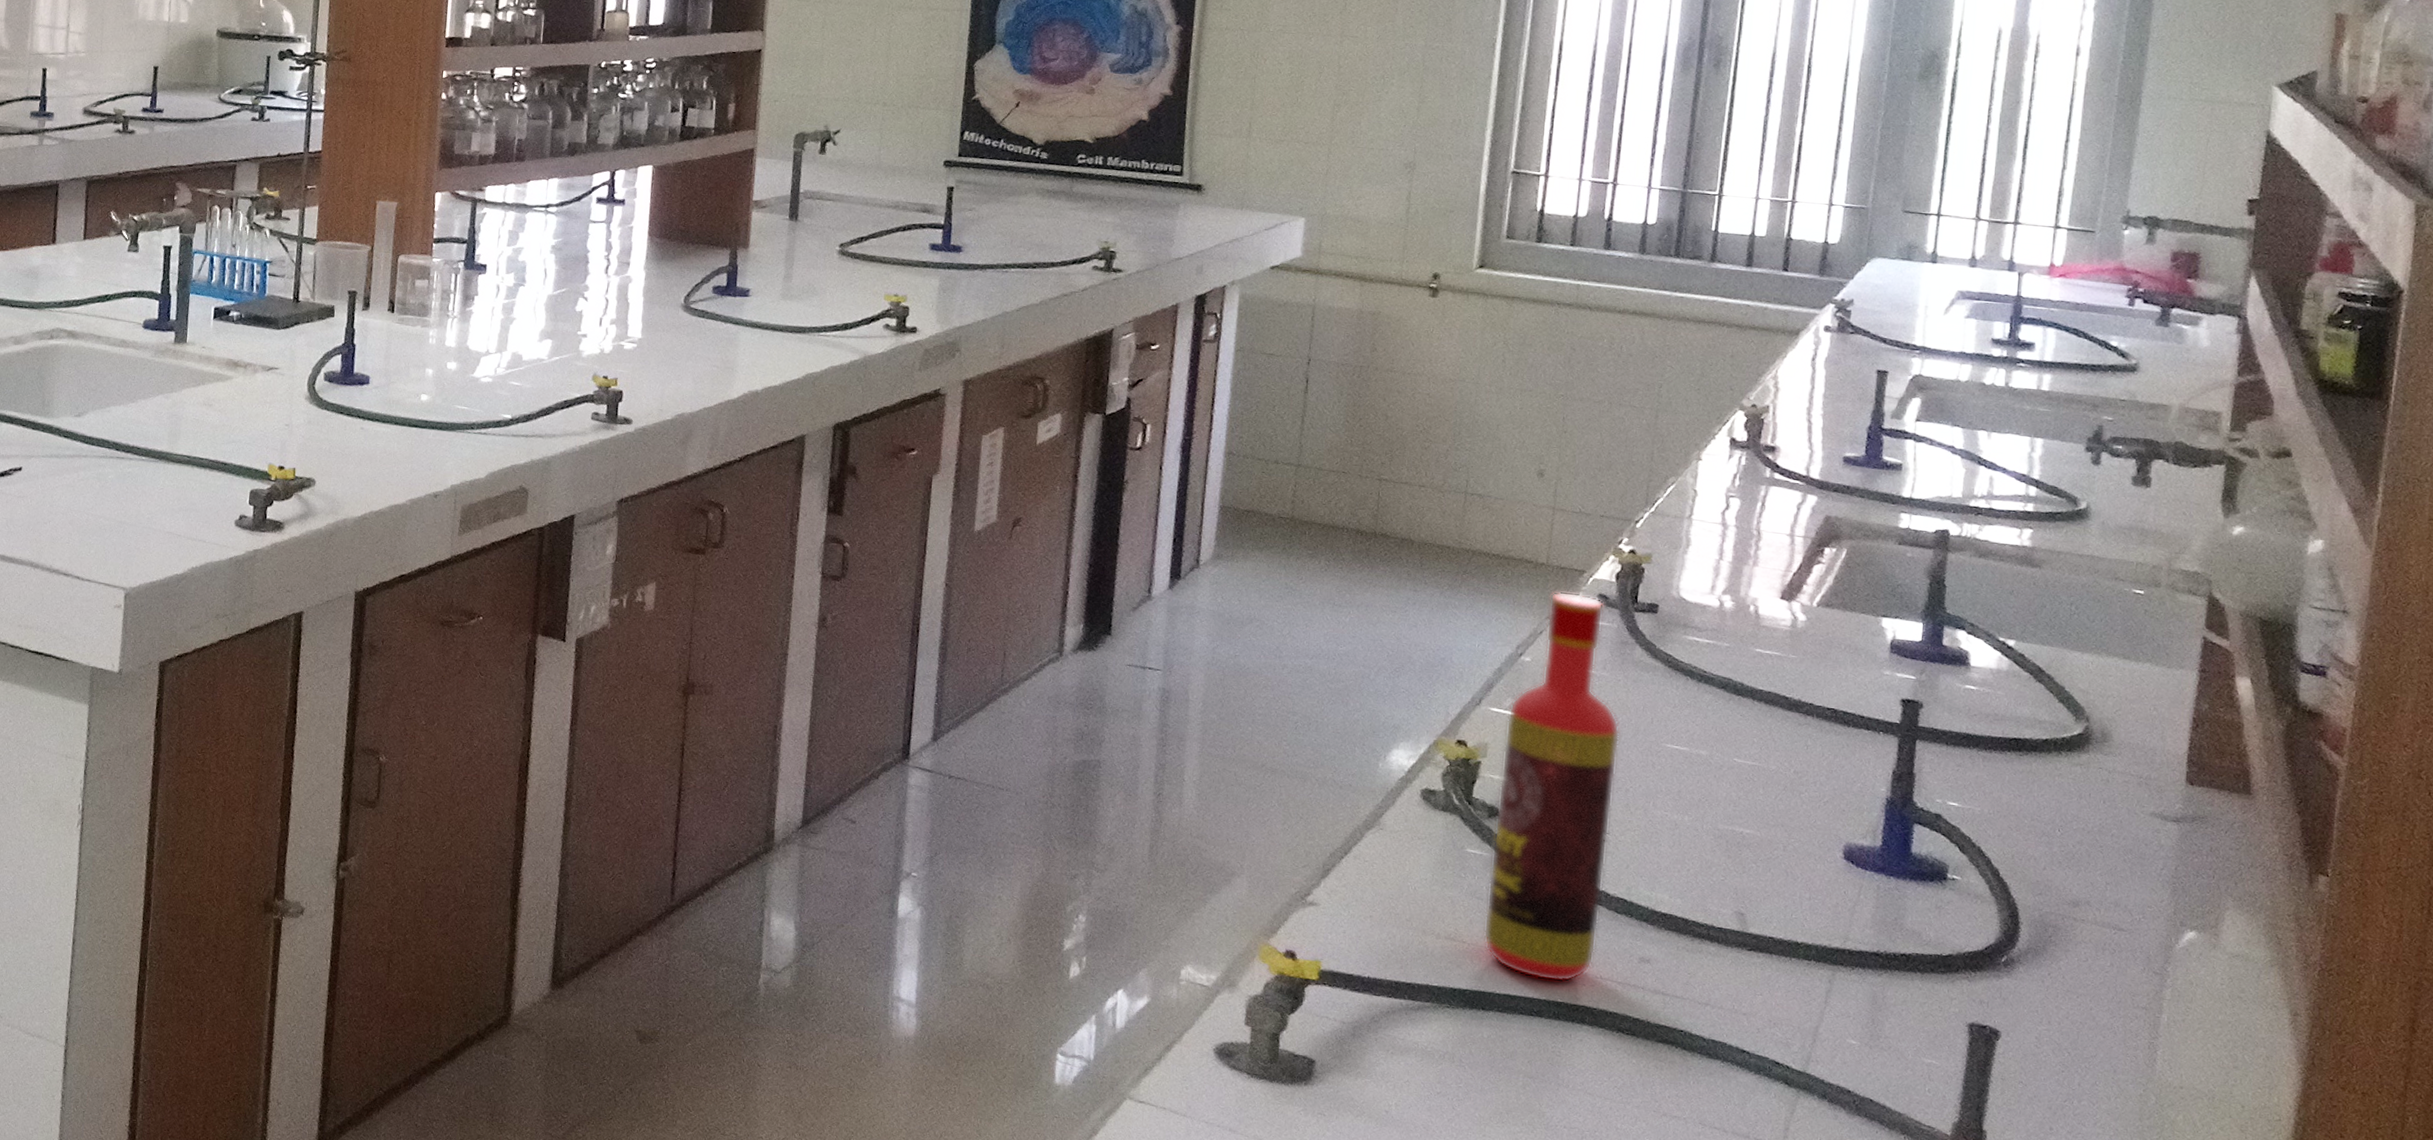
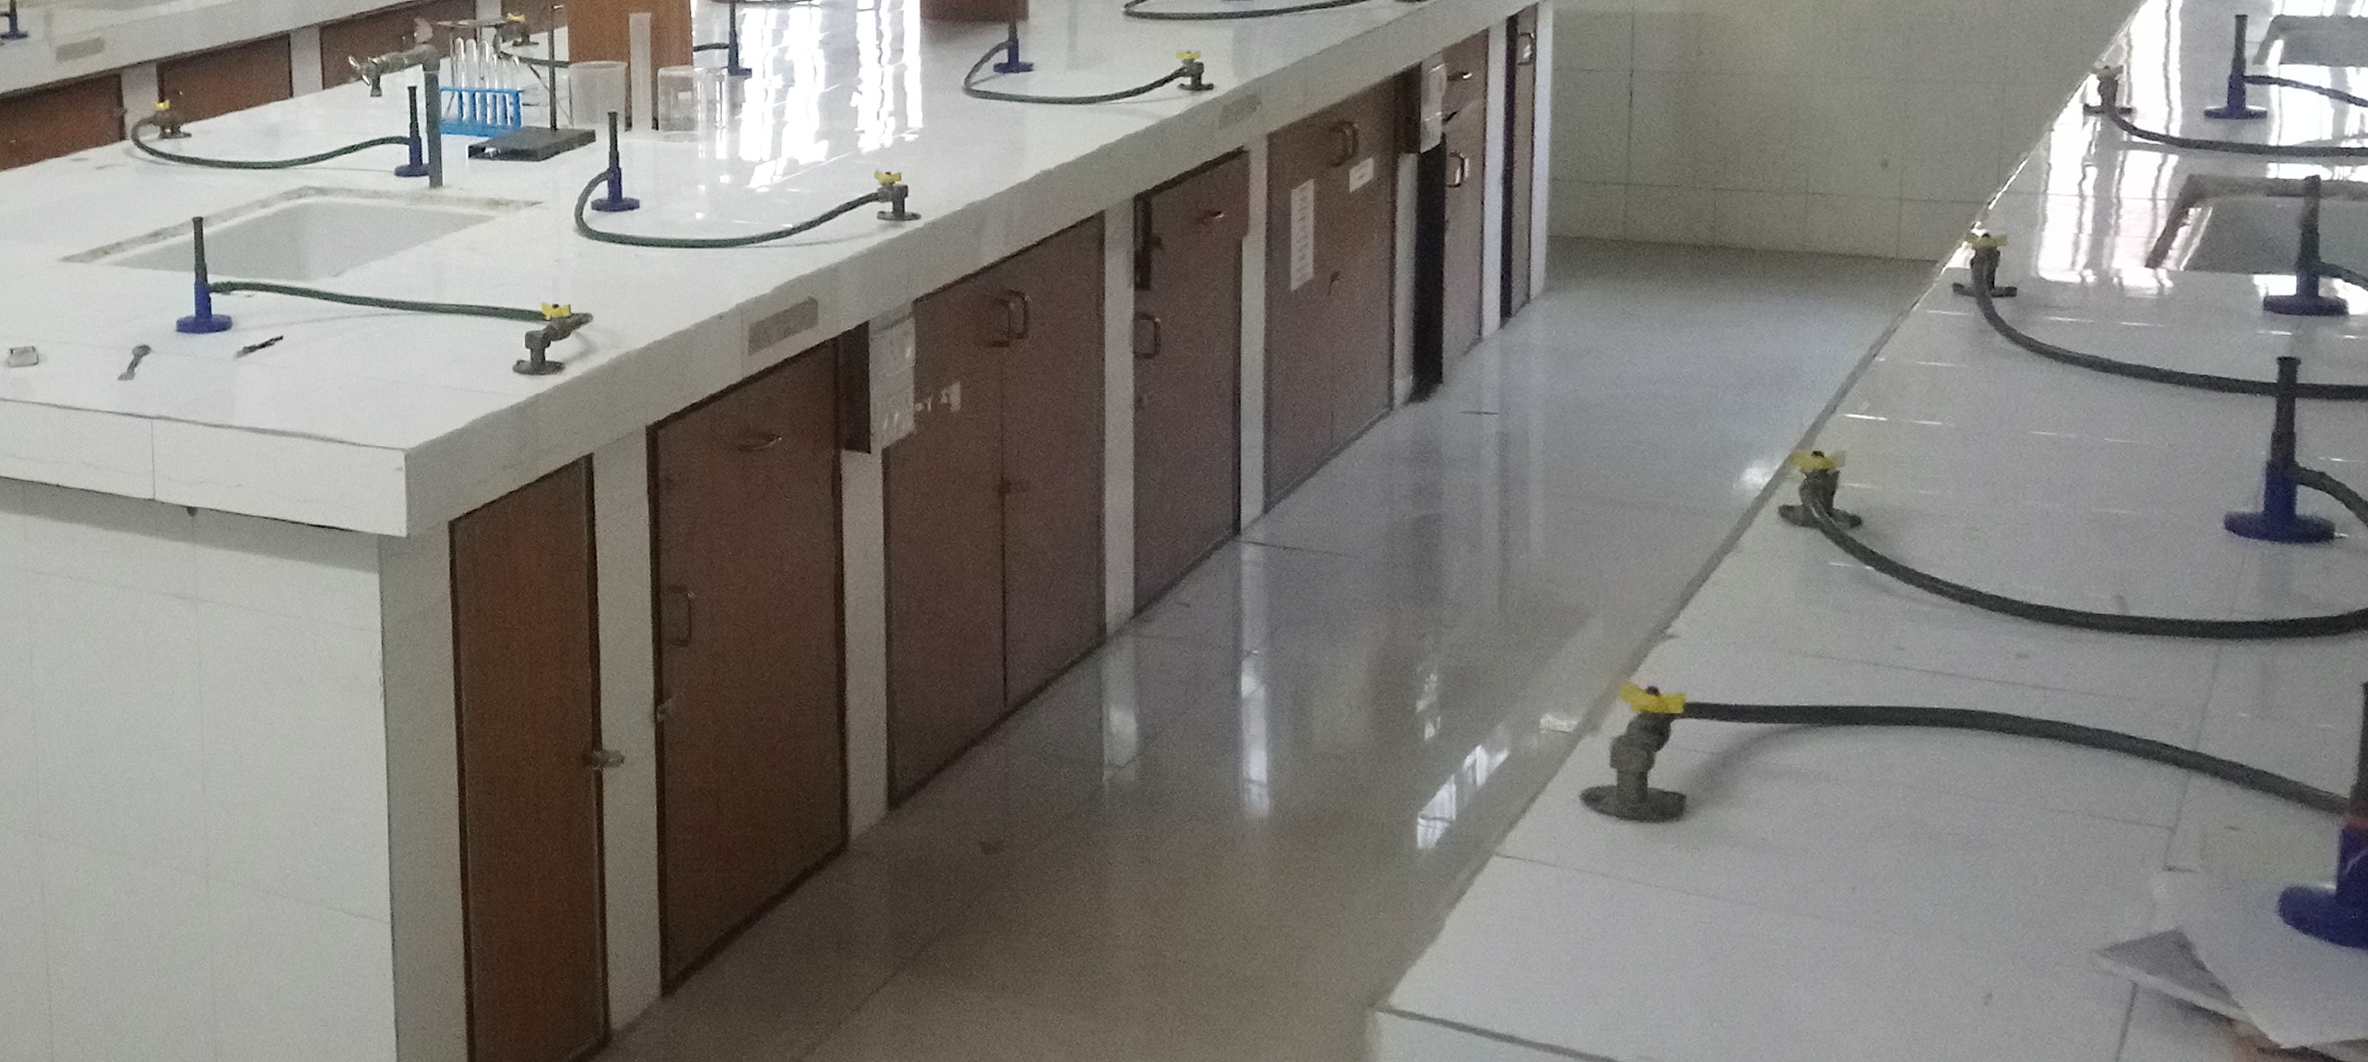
bottle: present [1483,591,1620,983] -> none [1852,285,1984,688]

